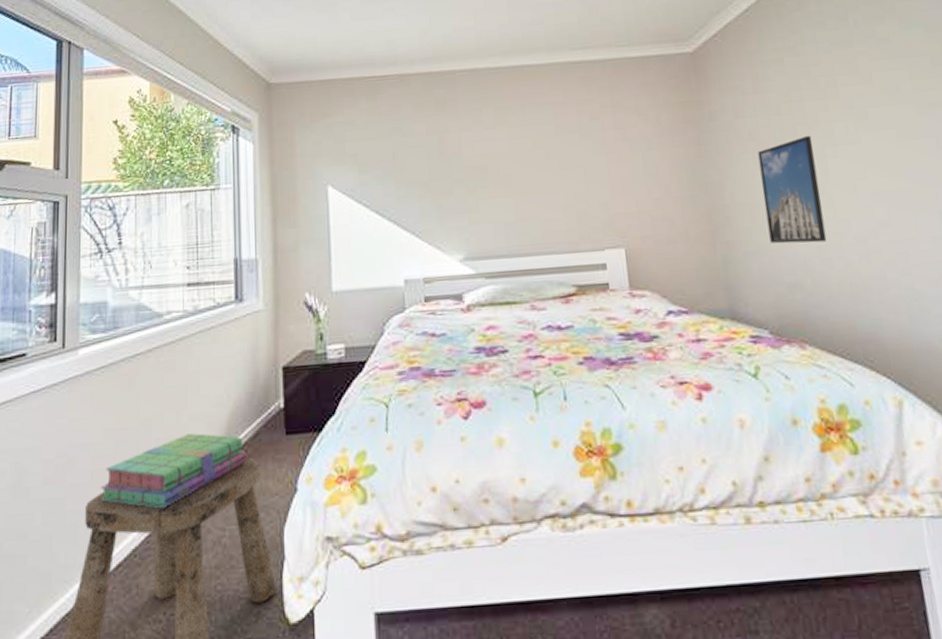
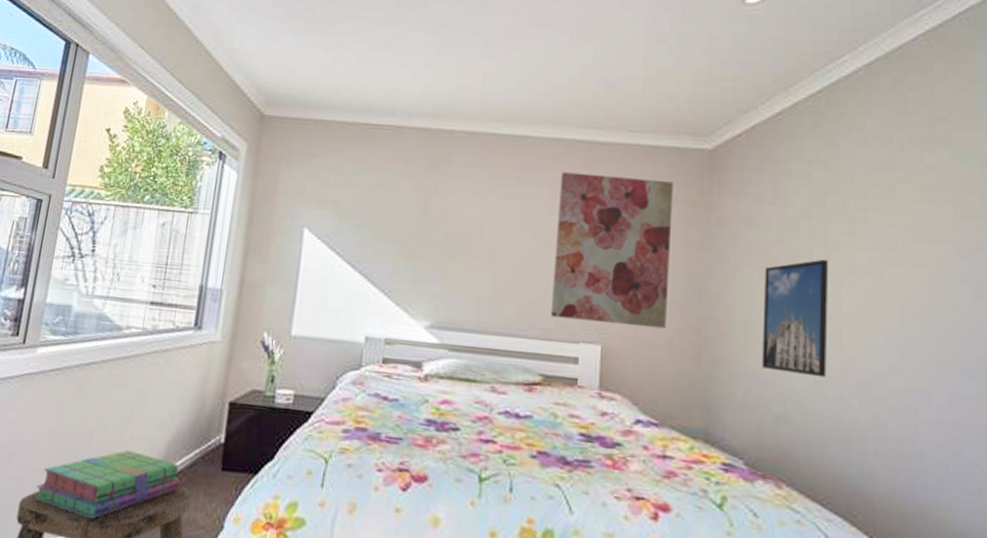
wall art: none [561,87,680,230] -> present [551,172,673,329]

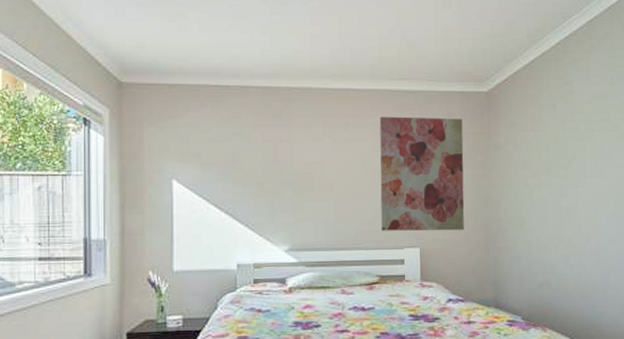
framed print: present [762,259,829,378] -> none [528,168,571,252]

